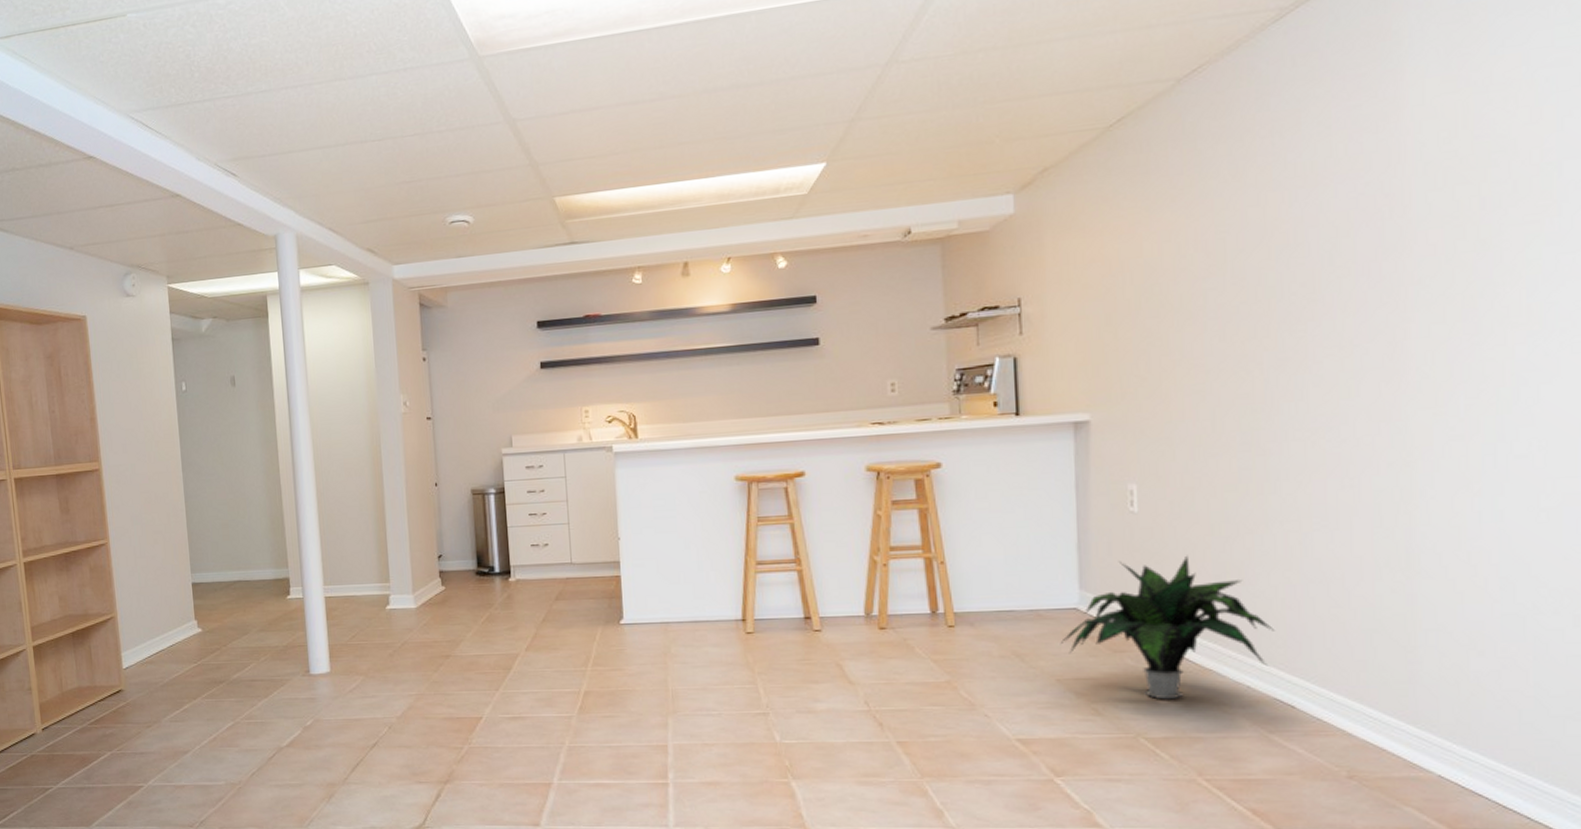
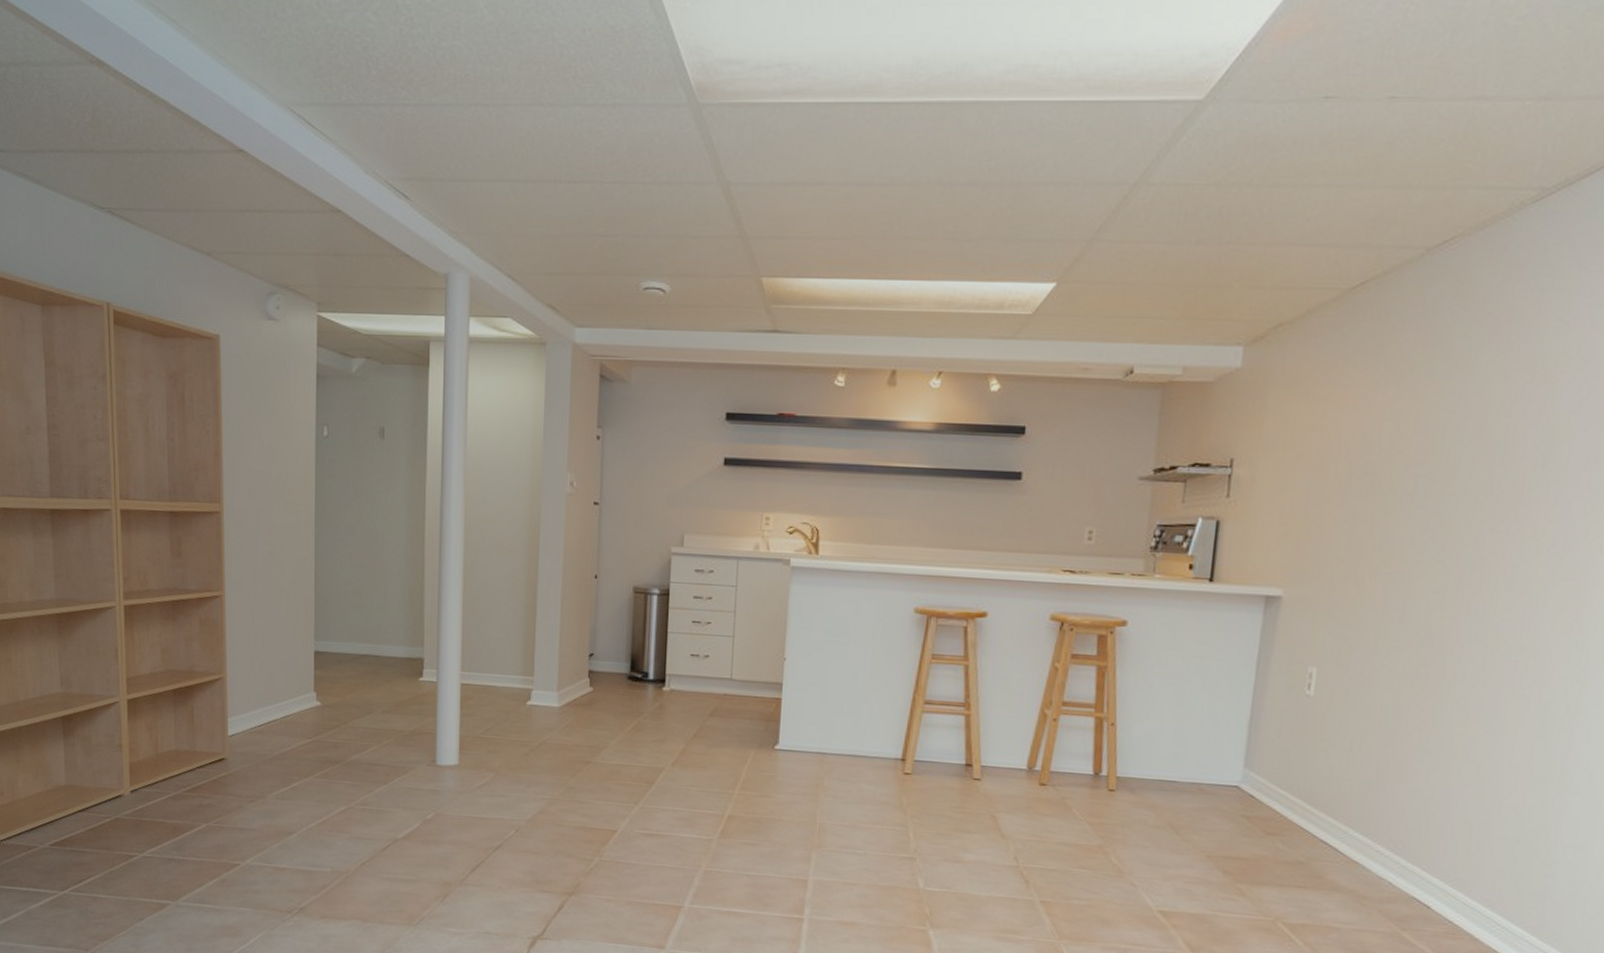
potted plant: present [1060,555,1276,700] -> none [1216,744,1425,888]

